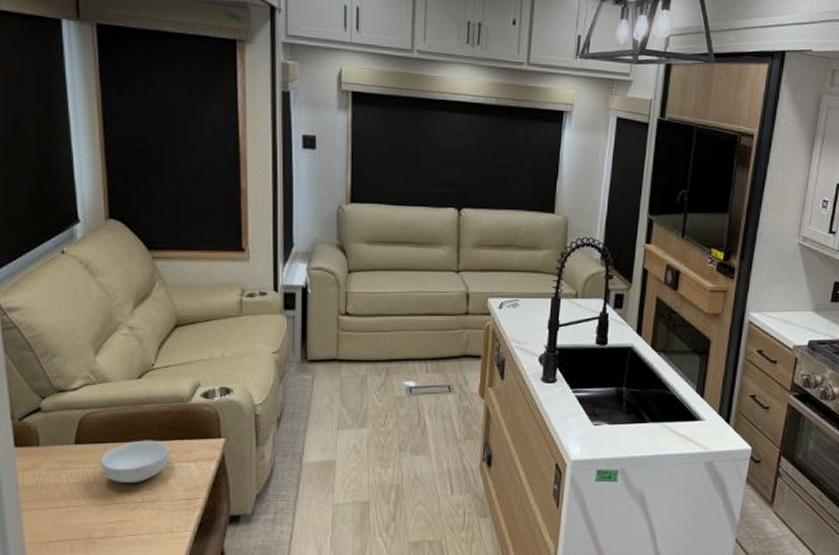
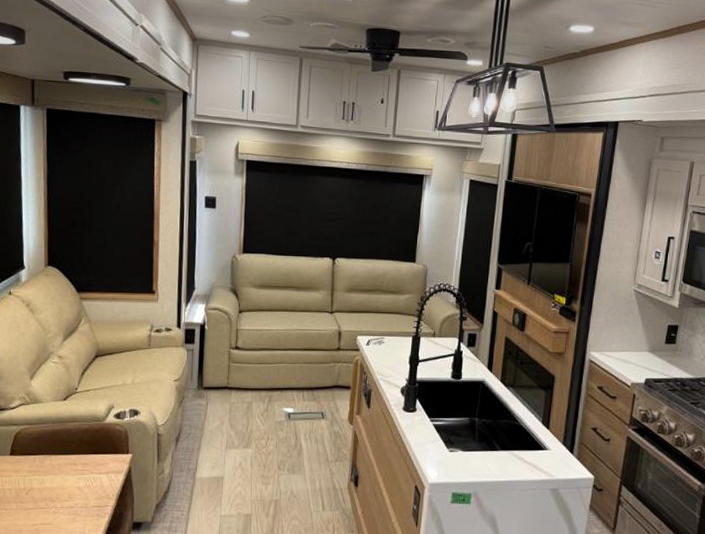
cereal bowl: present [100,440,169,484] -> none [29,453,86,491]

